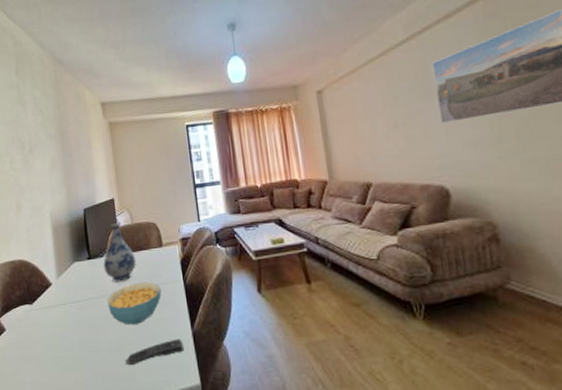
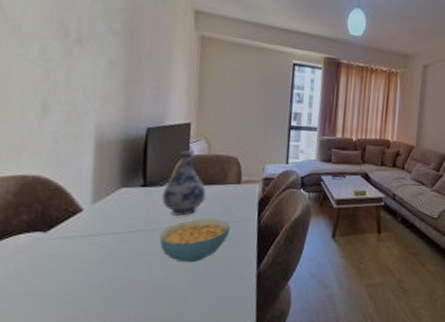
remote control: present [124,338,184,366] -> none [170,278,245,305]

